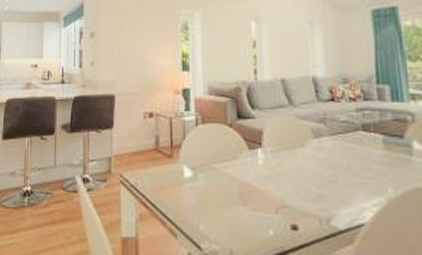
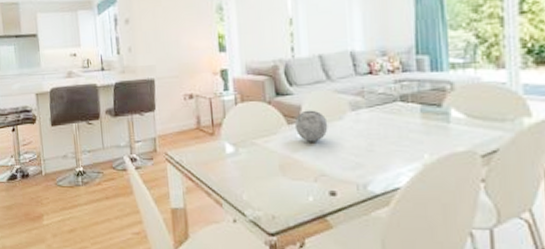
decorative orb: none [255,135,290,170] -> present [294,110,328,142]

